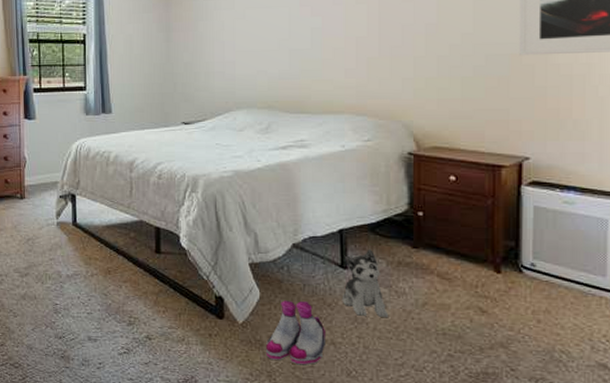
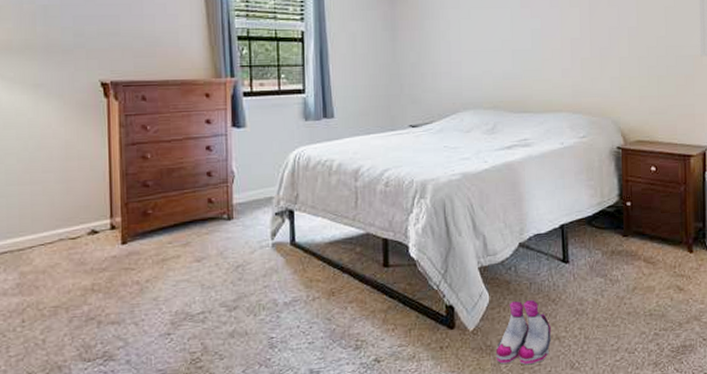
plush toy: present [341,249,389,317] -> none [564,242,605,308]

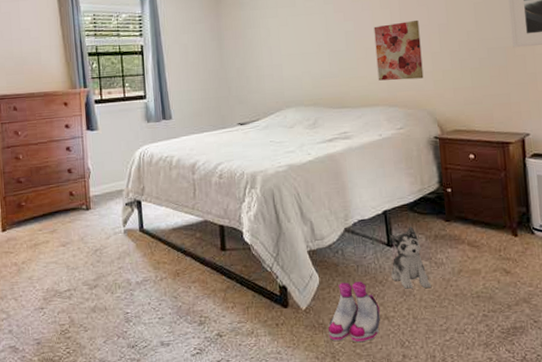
wall art: none [562,21,610,85] -> present [374,19,424,81]
plush toy: none [564,242,605,308] -> present [389,227,432,289]

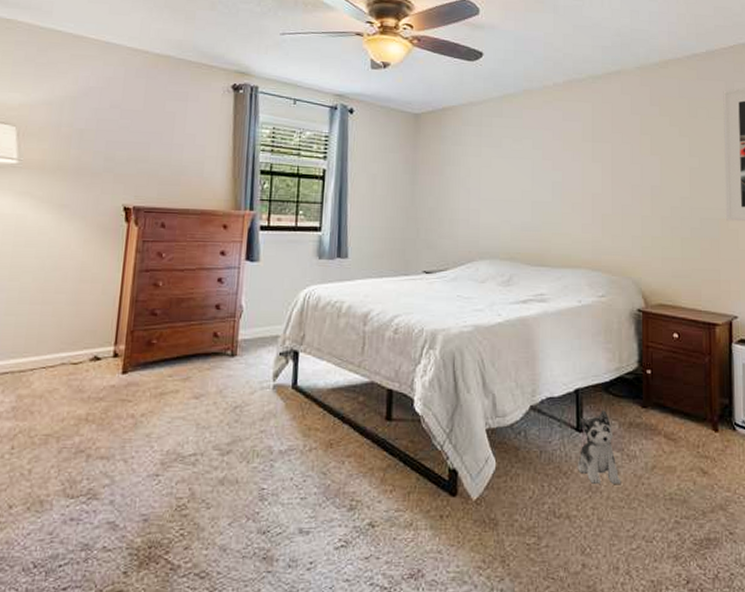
boots: present [327,281,381,343] -> none [499,471,562,545]
wall art: present [374,19,424,81] -> none [583,178,632,243]

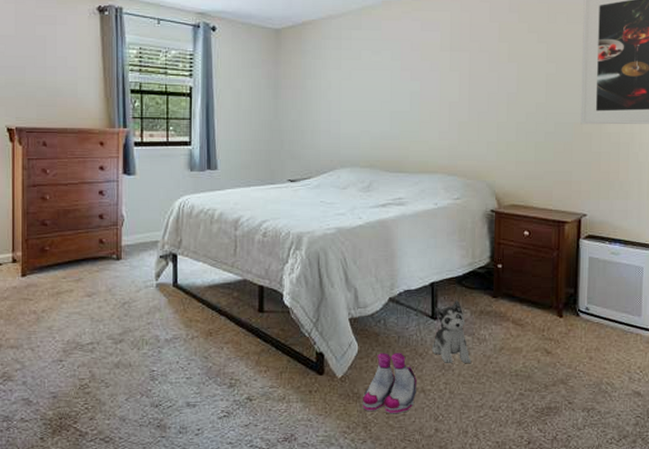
boots: none [499,471,562,545] -> present [362,353,418,414]

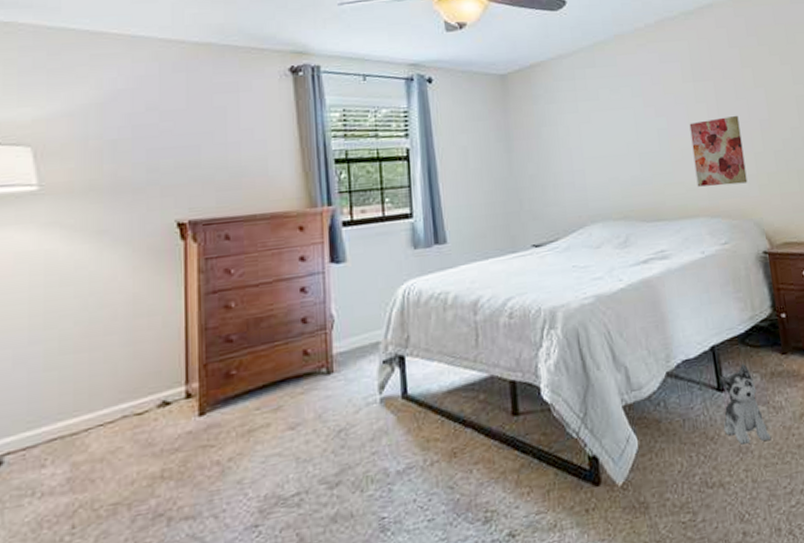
boots: present [362,353,418,414] -> none [651,440,714,525]
wall art: none [440,86,488,148] -> present [689,115,748,187]

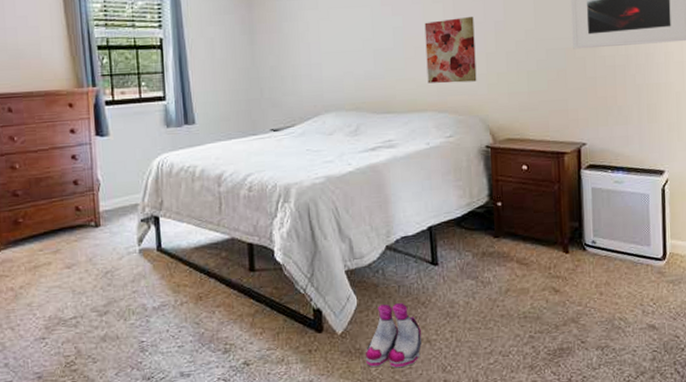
boots: none [651,440,714,525] -> present [365,303,422,368]
plush toy: present [719,364,772,445] -> none [434,243,477,310]

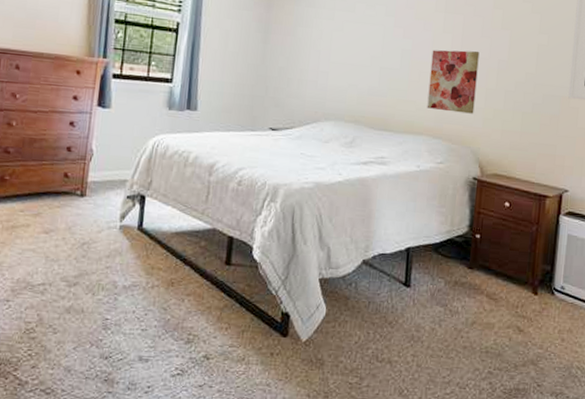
boots: present [365,303,422,368] -> none [325,318,385,385]

